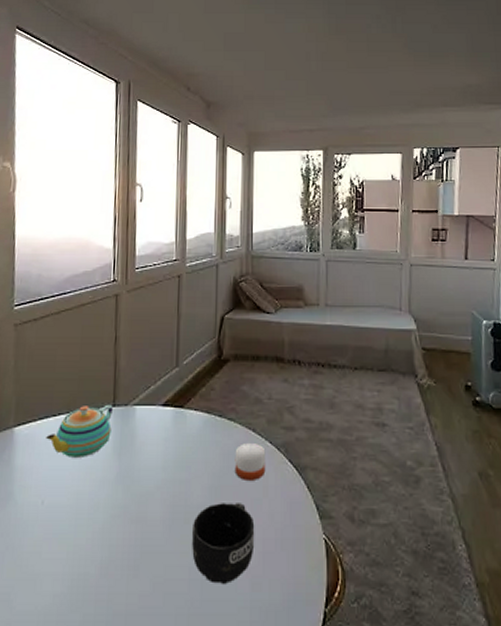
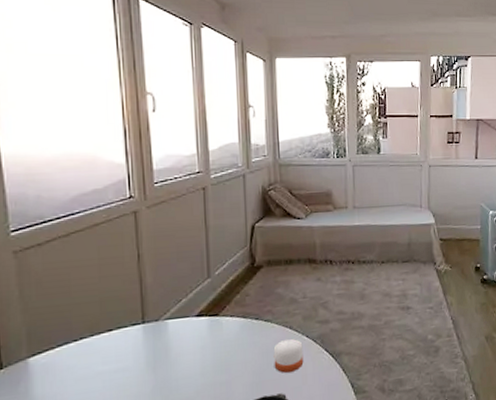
teapot: present [46,404,113,457] -> none [68,322,143,379]

